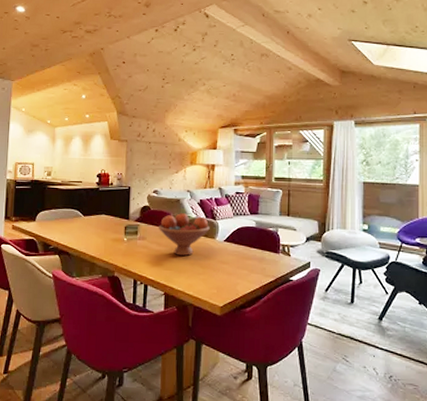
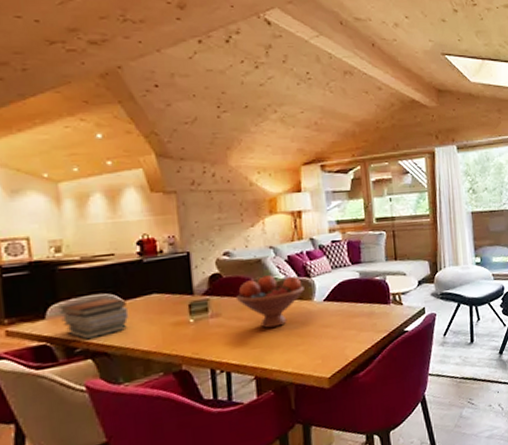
book stack: none [44,212,86,241] -> present [58,297,129,340]

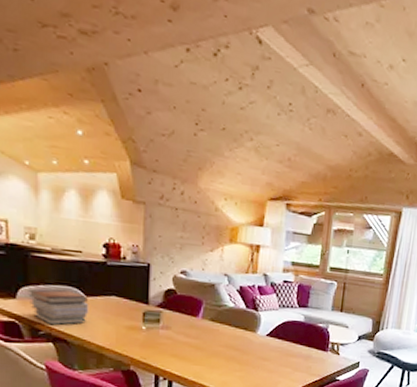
fruit bowl: present [235,275,305,328] -> none [186,300,251,350]

